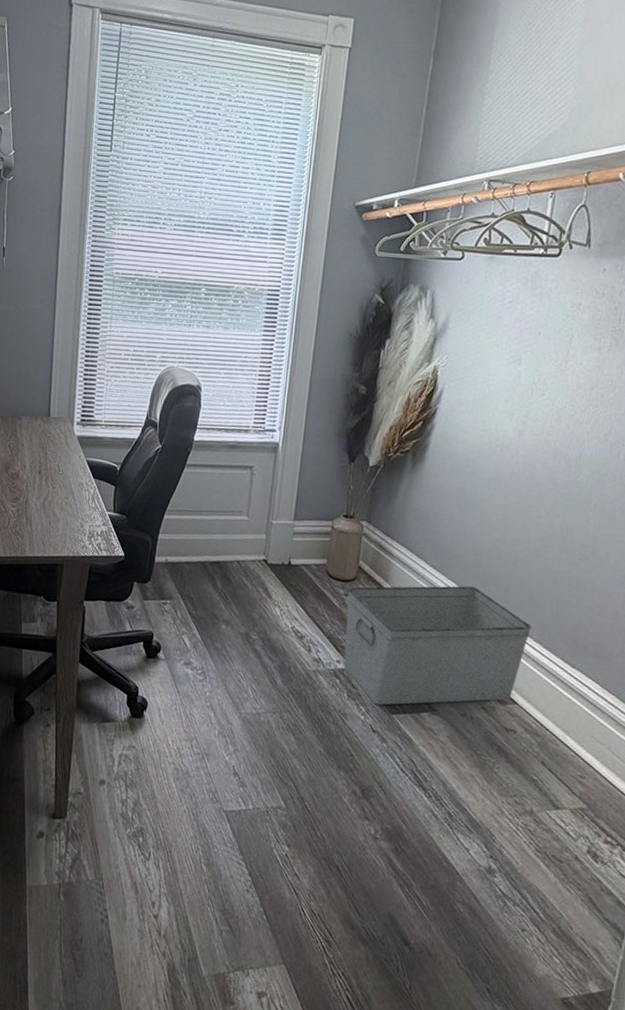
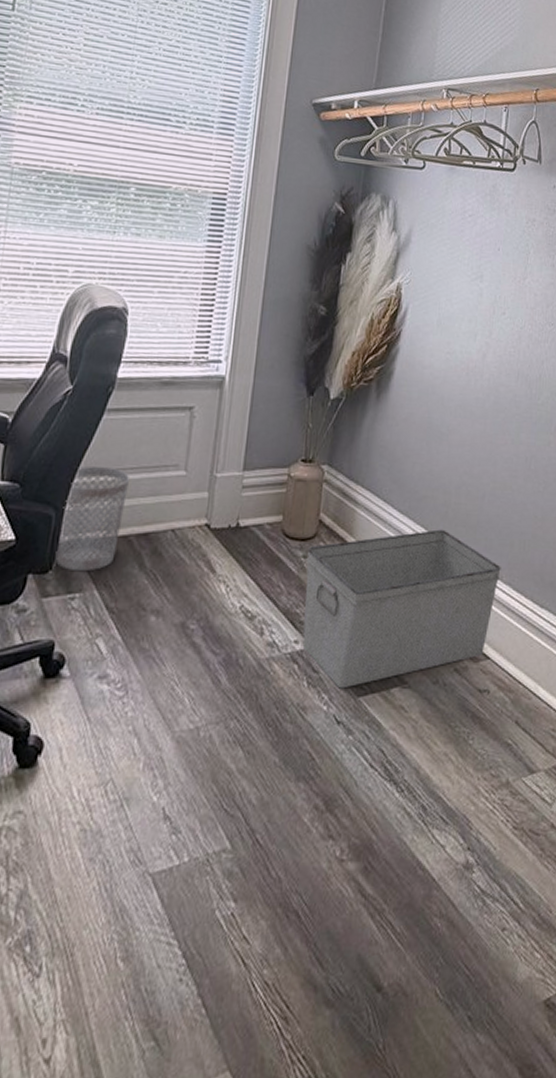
wastebasket: none [152,507,205,585] -> present [55,465,131,572]

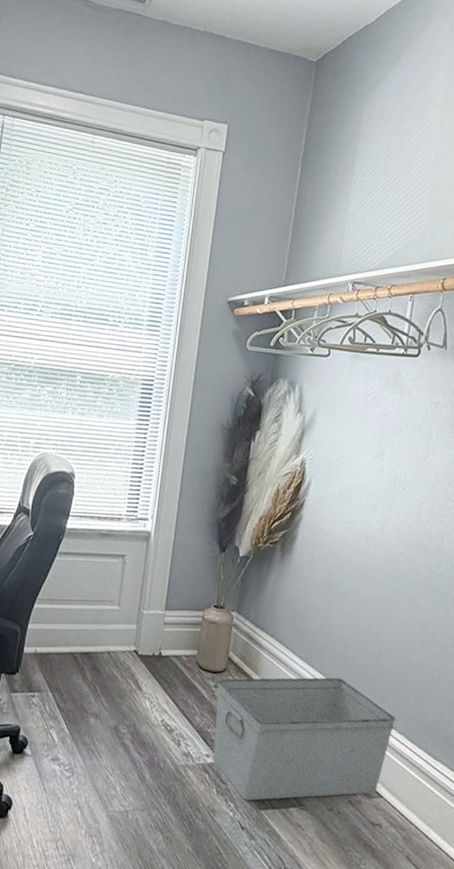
wastebasket: present [55,465,131,572] -> none [20,595,76,677]

